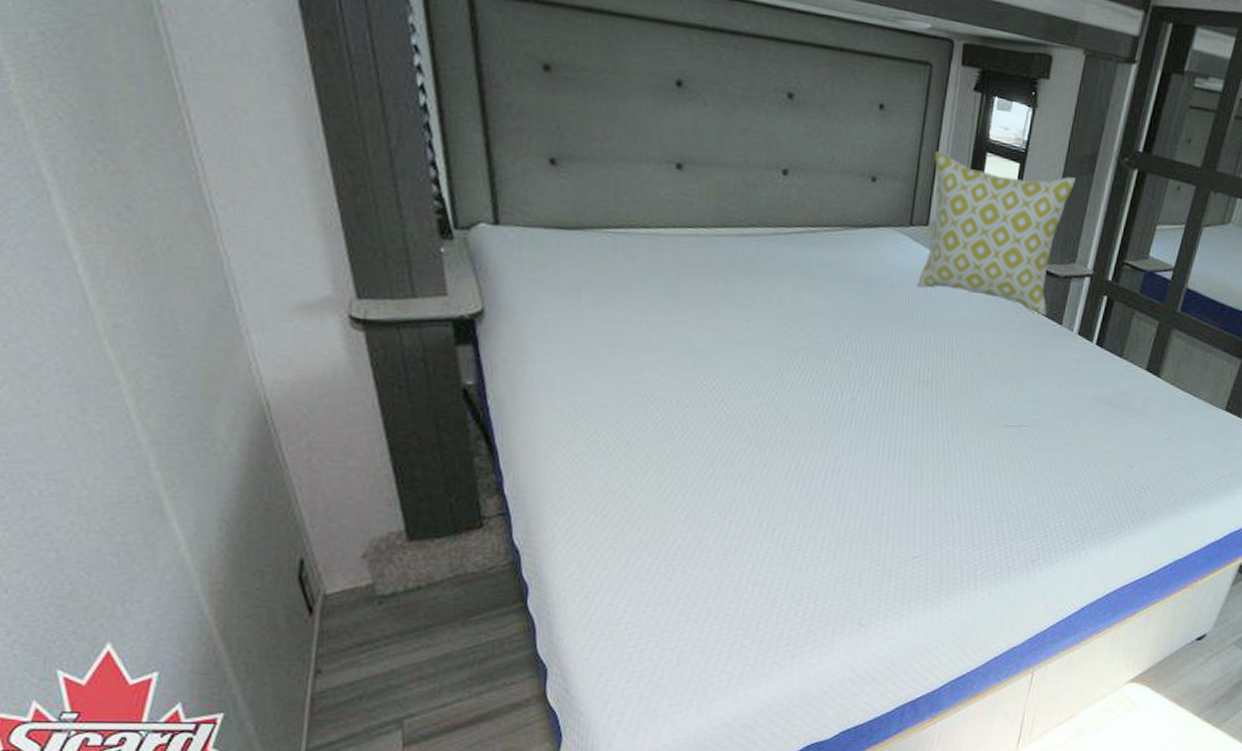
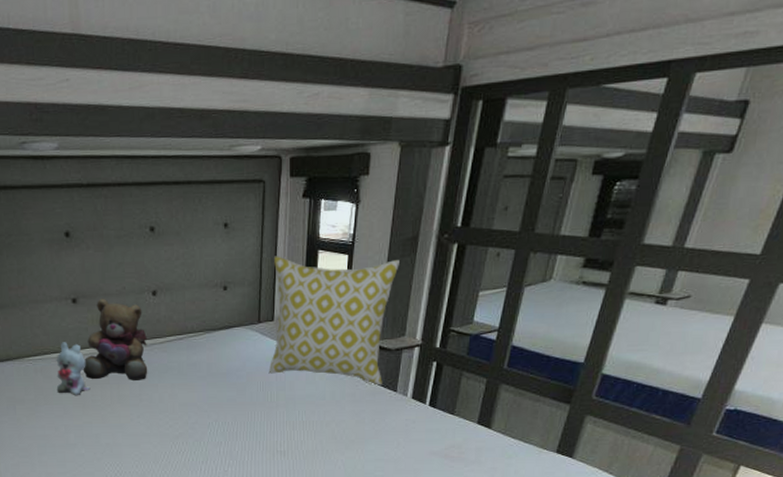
plush toy: none [641,215,689,286] -> present [56,342,91,396]
teddy bear: none [680,168,770,276] -> present [83,298,148,380]

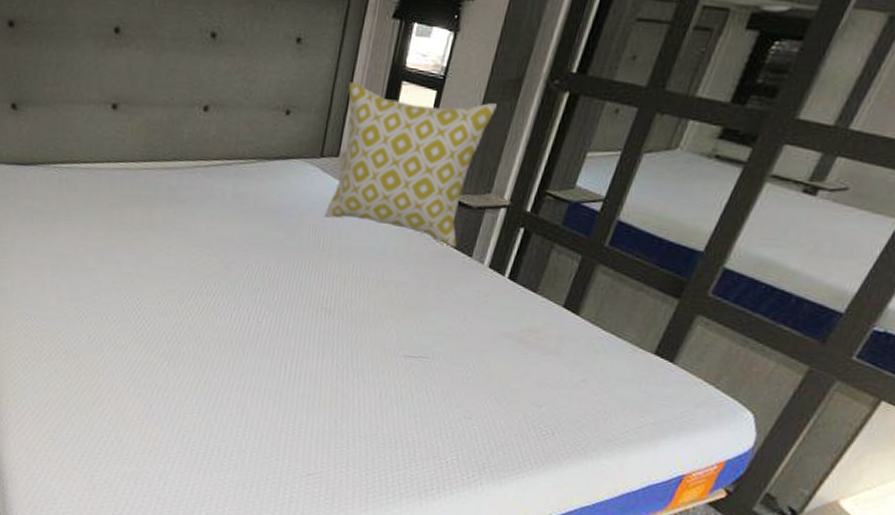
plush toy: present [56,342,91,396] -> none [81,151,119,215]
teddy bear: present [83,298,148,380] -> none [113,107,191,206]

